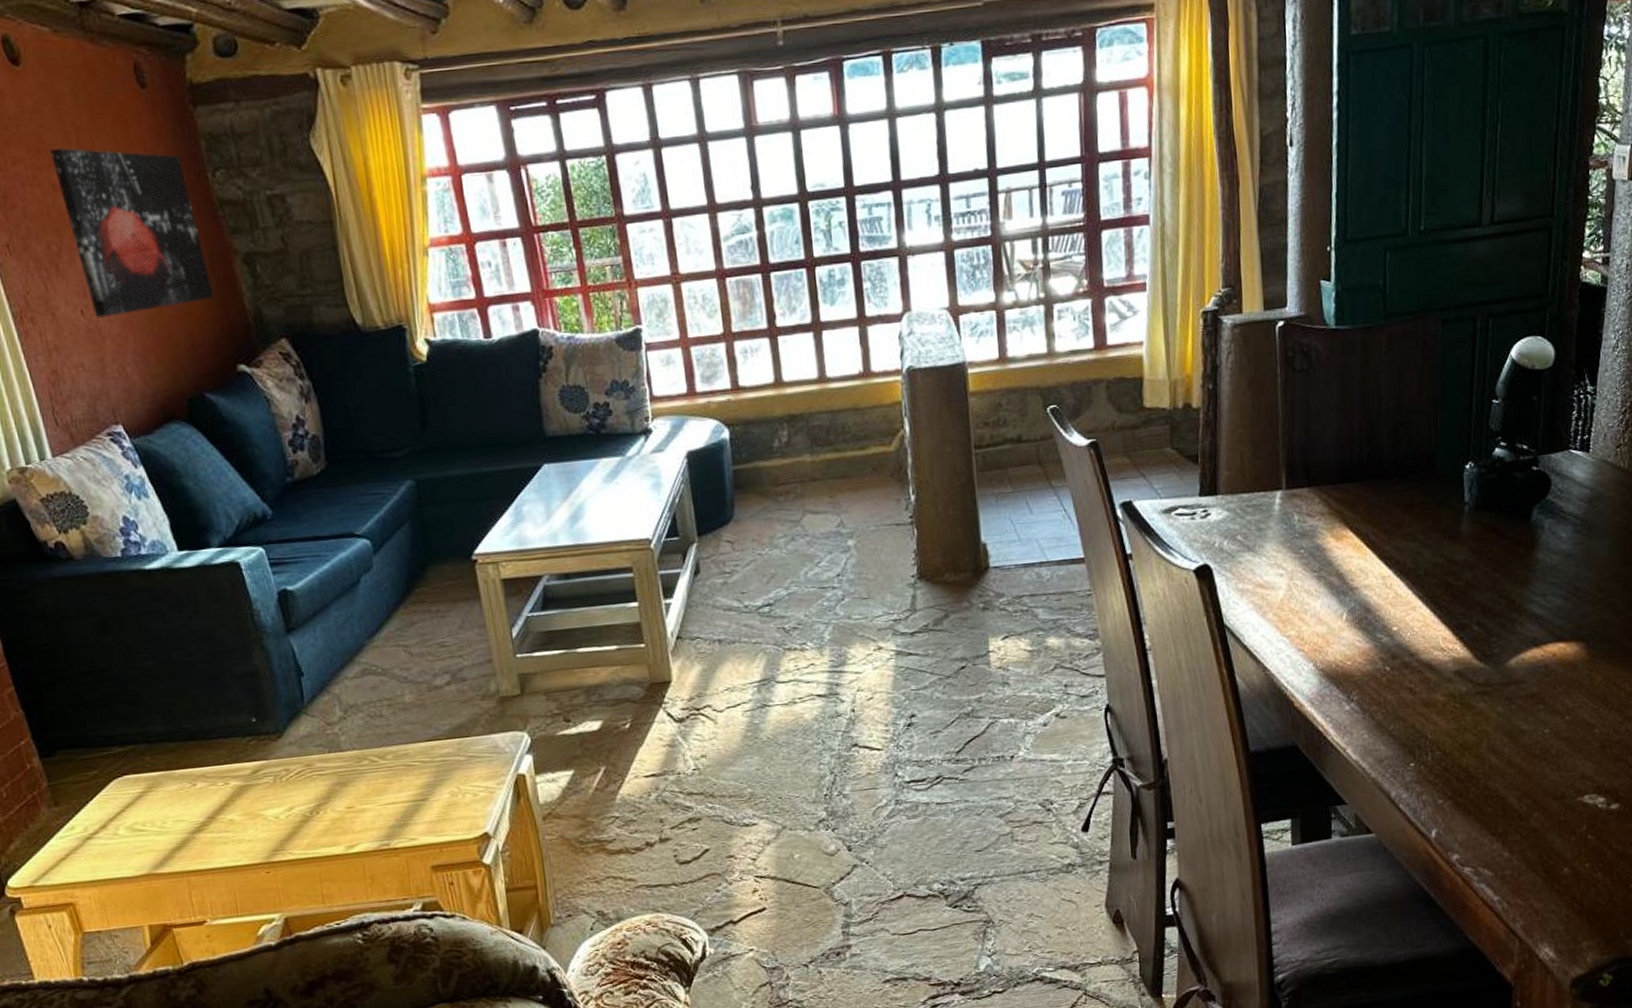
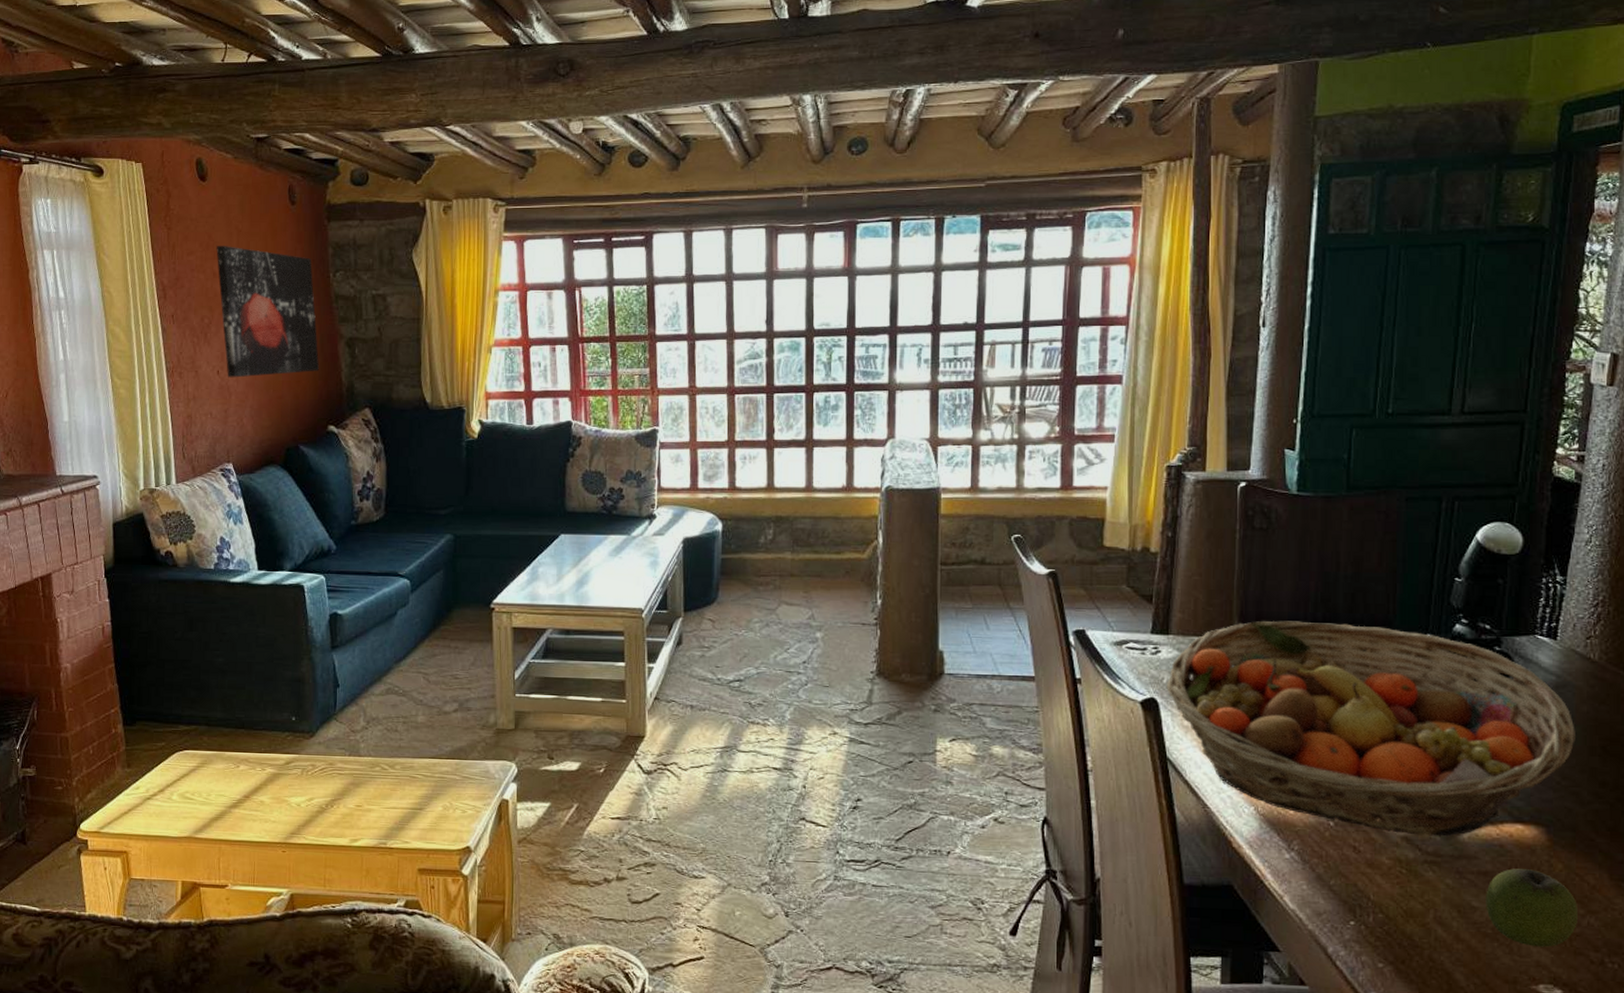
fruit basket: none [1219,460,1609,669] -> present [1167,620,1575,837]
apple: none [1533,685,1617,760] -> present [1486,868,1578,947]

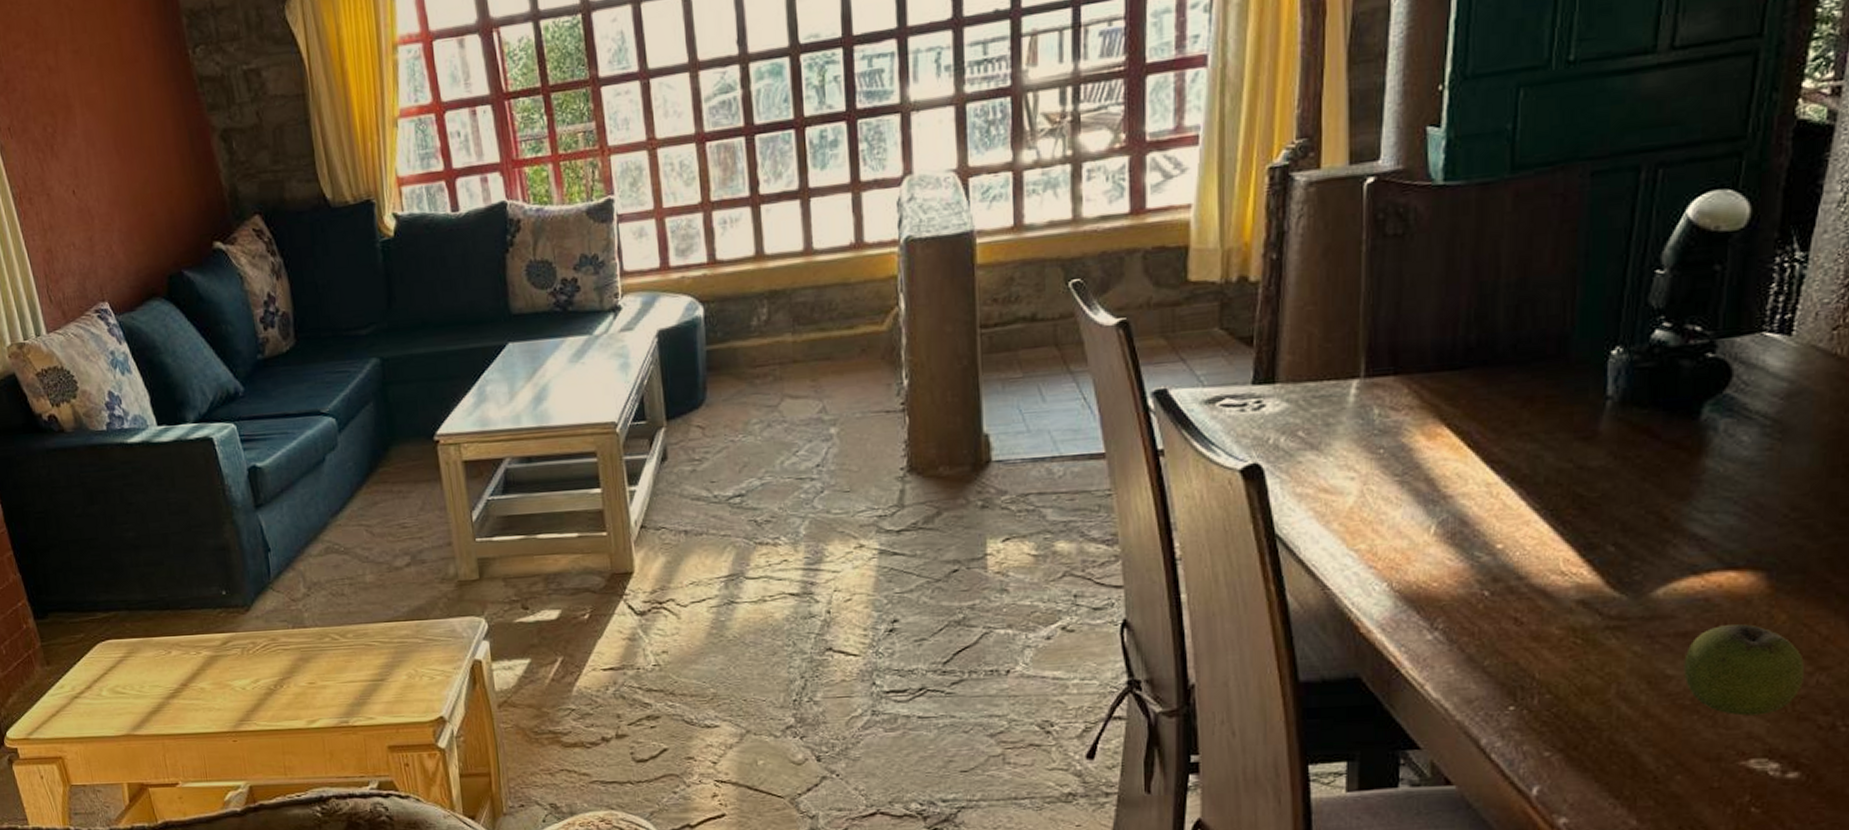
wall art: present [216,246,320,378] -> none [46,30,194,198]
fruit basket: present [1167,620,1575,837] -> none [1274,344,1812,597]

